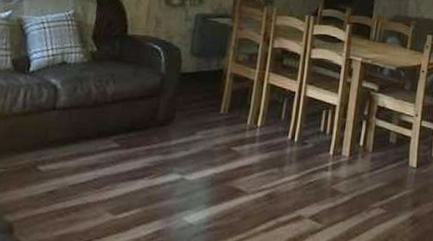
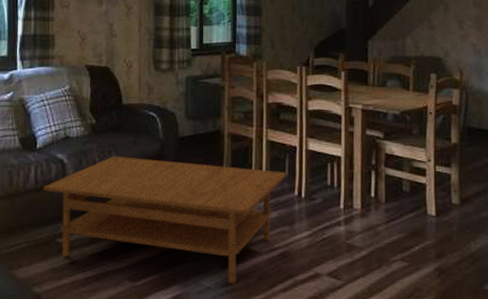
coffee table: none [30,85,283,222] -> present [43,156,287,284]

